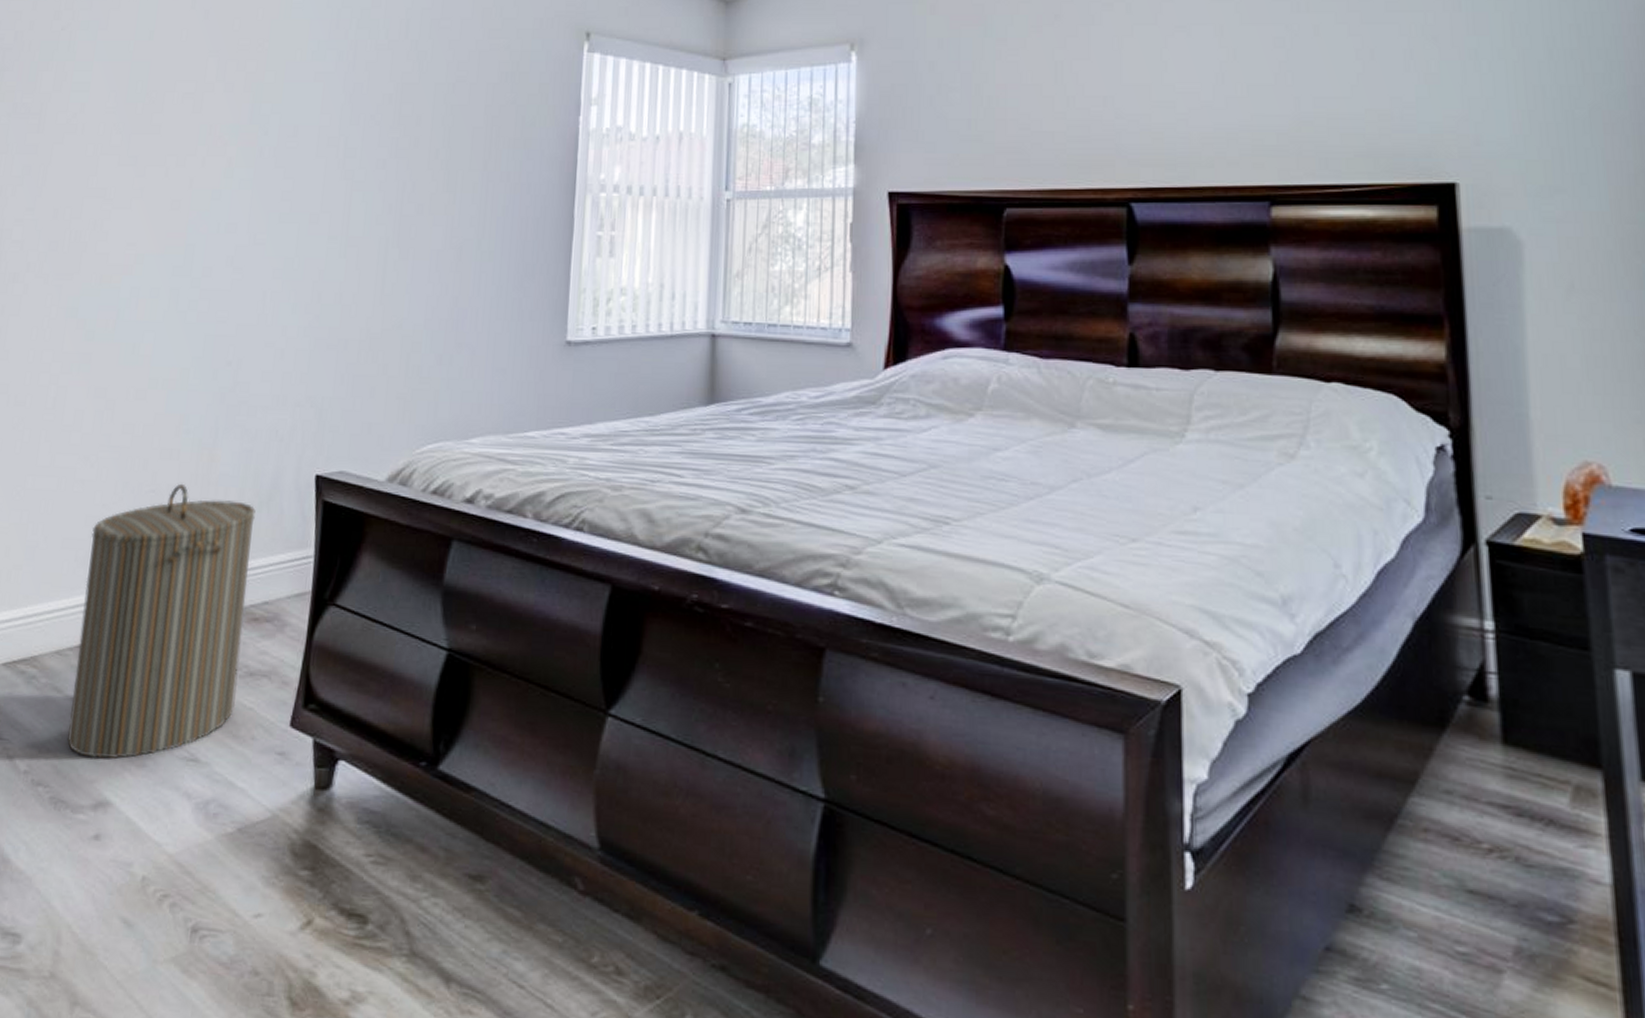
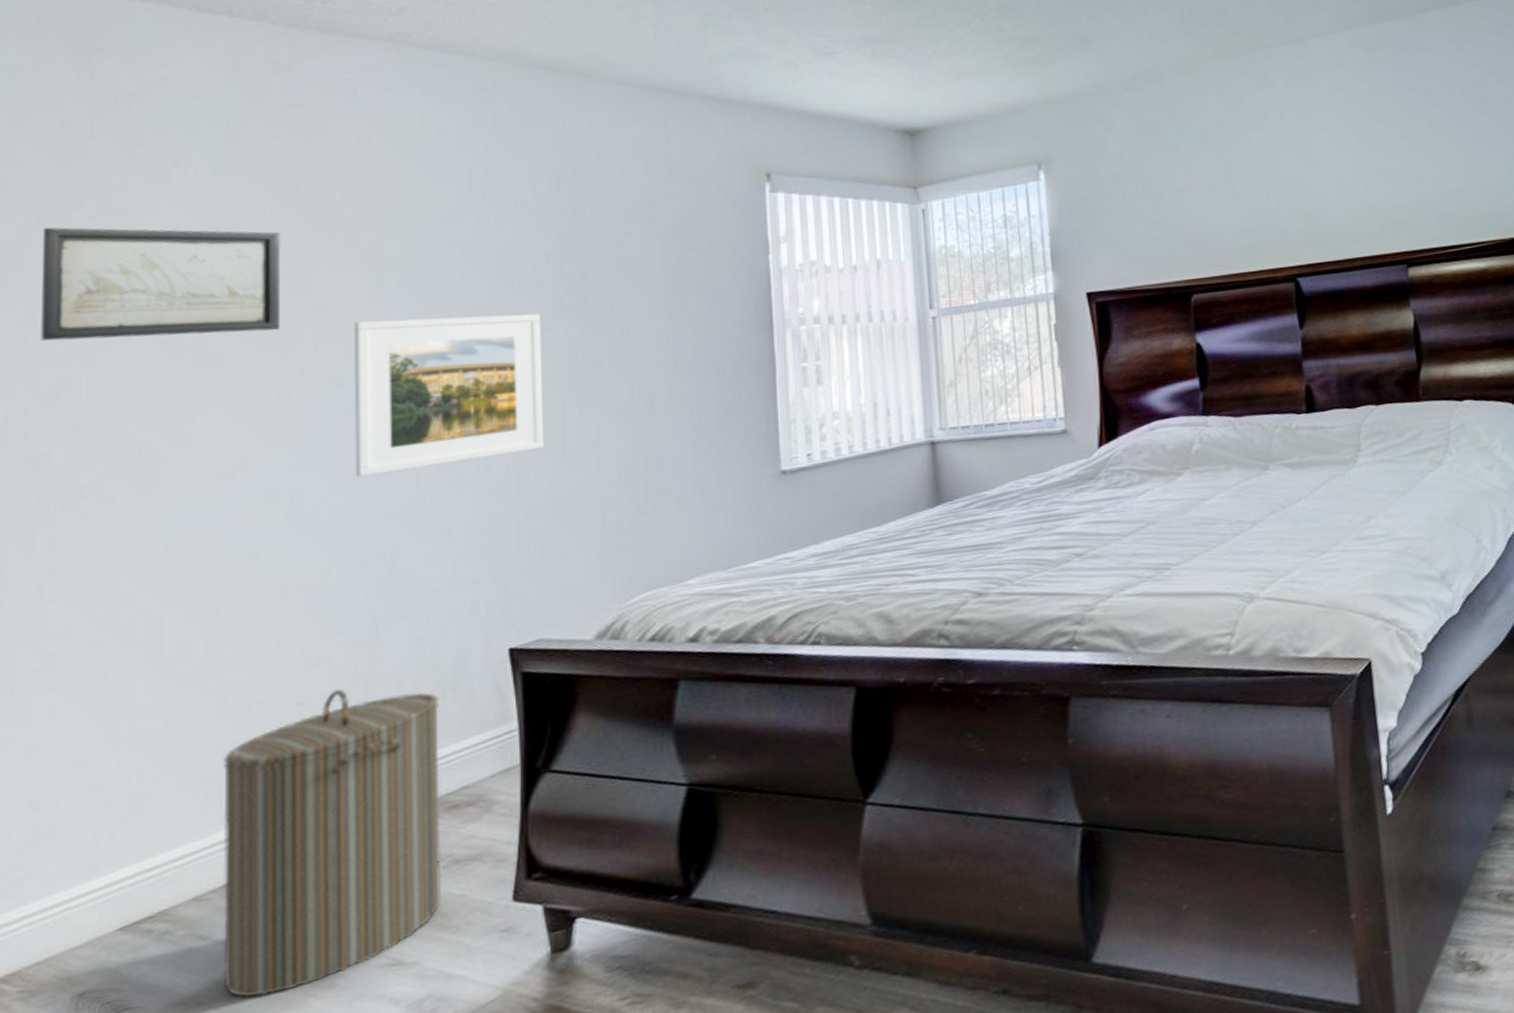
wall art: none [18,33,191,143] -> present [41,227,280,341]
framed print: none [218,142,378,288] -> present [355,313,545,478]

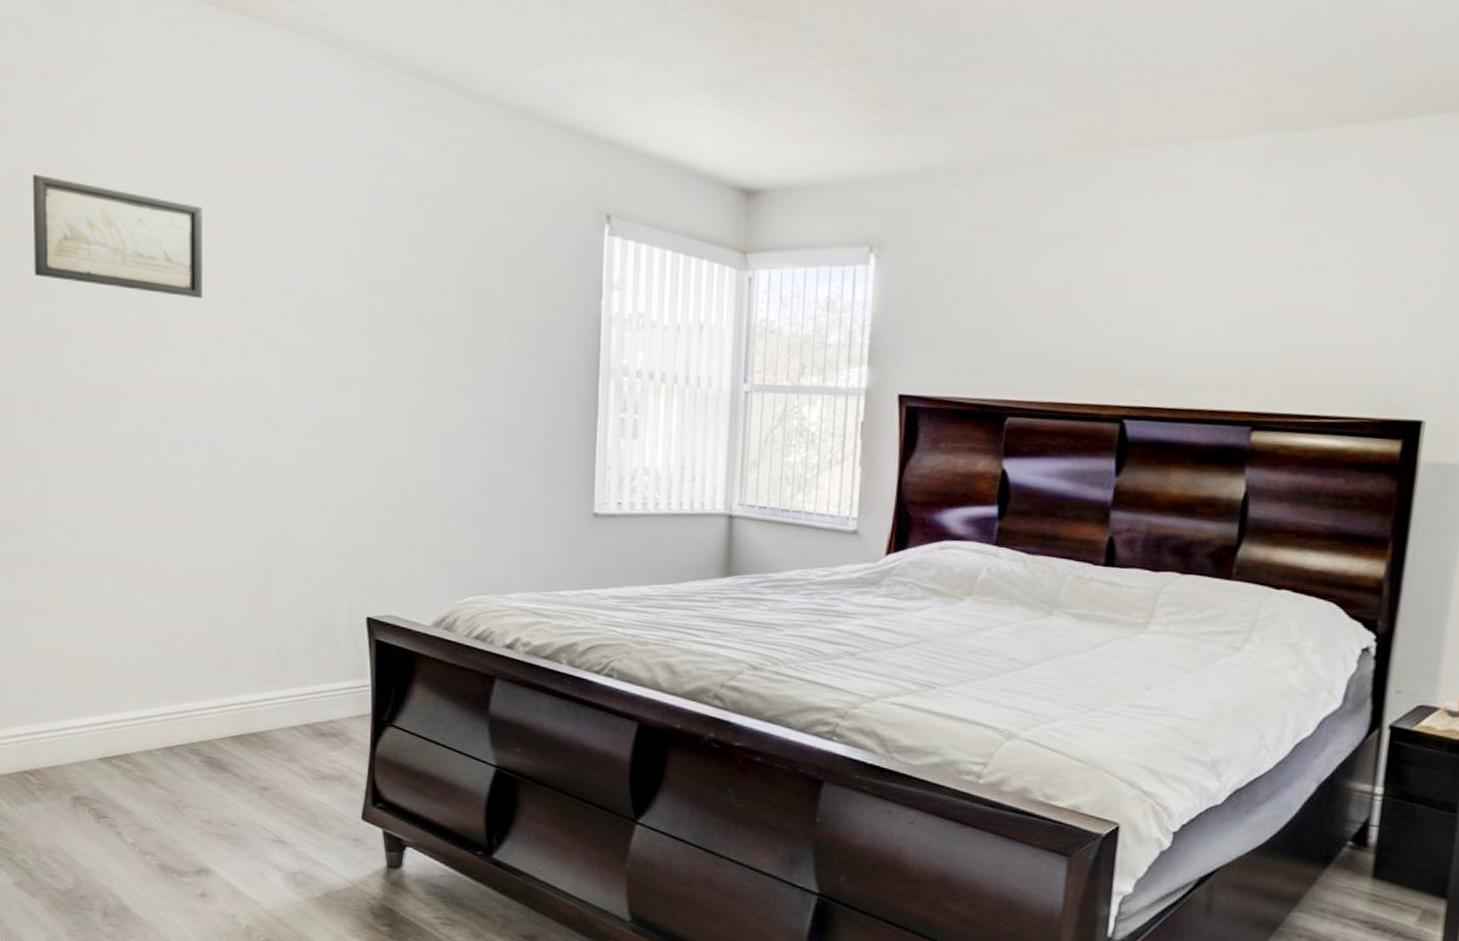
laundry hamper: present [223,688,443,998] -> none [164,617,314,838]
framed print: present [355,313,545,478] -> none [257,302,403,450]

